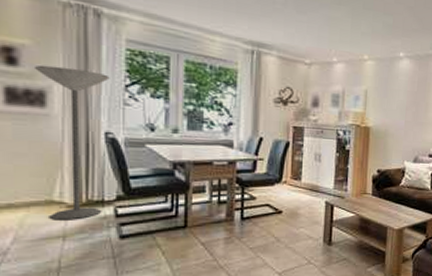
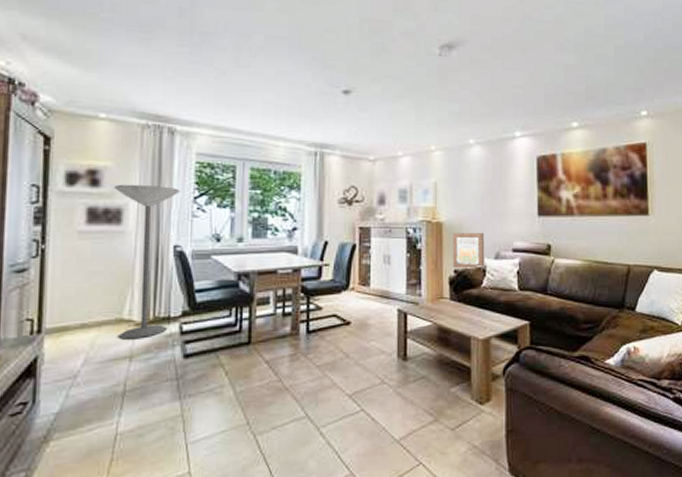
wall art: none [376,137,406,171] -> present [452,232,485,270]

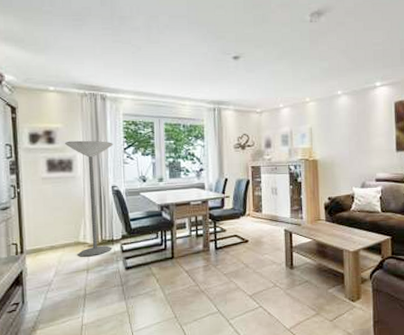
wall art: present [452,232,485,270] -> none [326,166,353,197]

